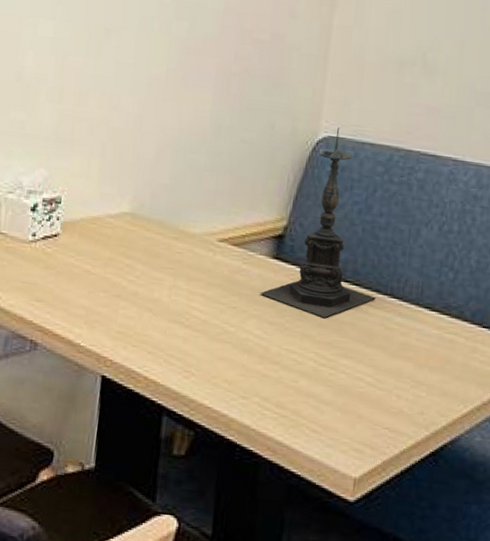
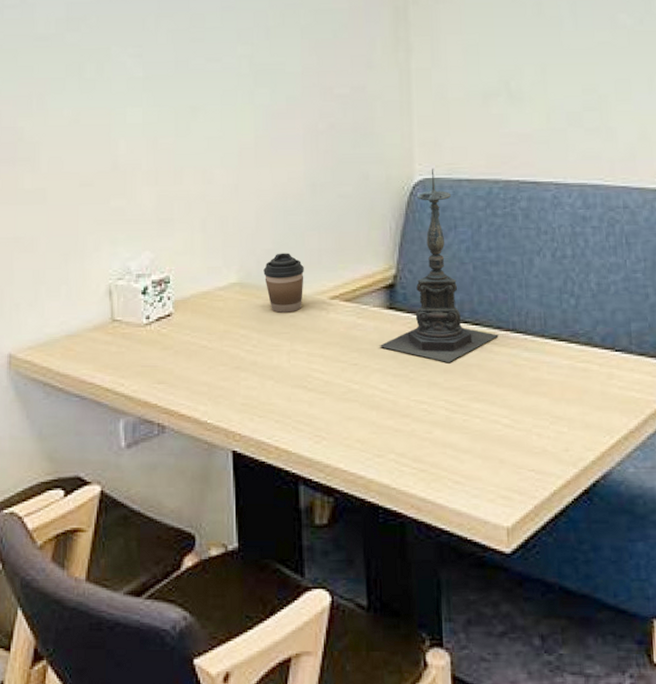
coffee cup: none [156,189,198,249] -> present [263,253,304,313]

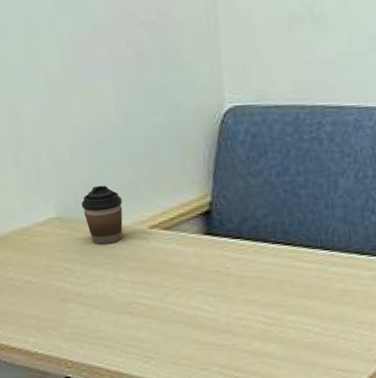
candle holder: present [379,168,499,362] -> none [199,95,308,281]

